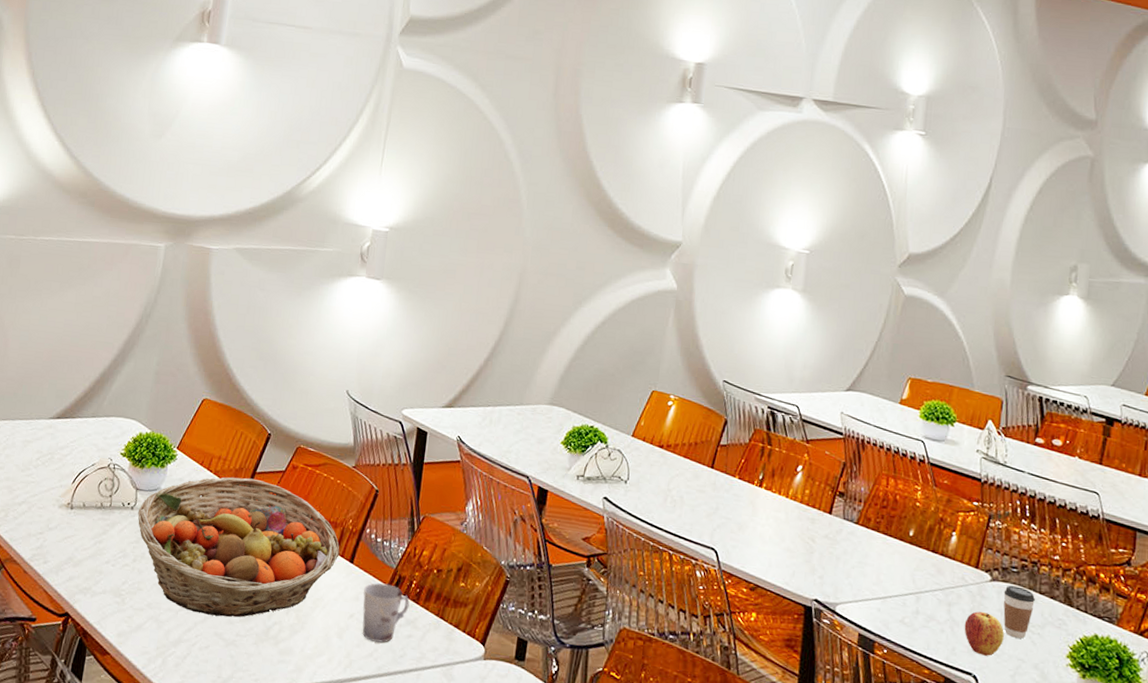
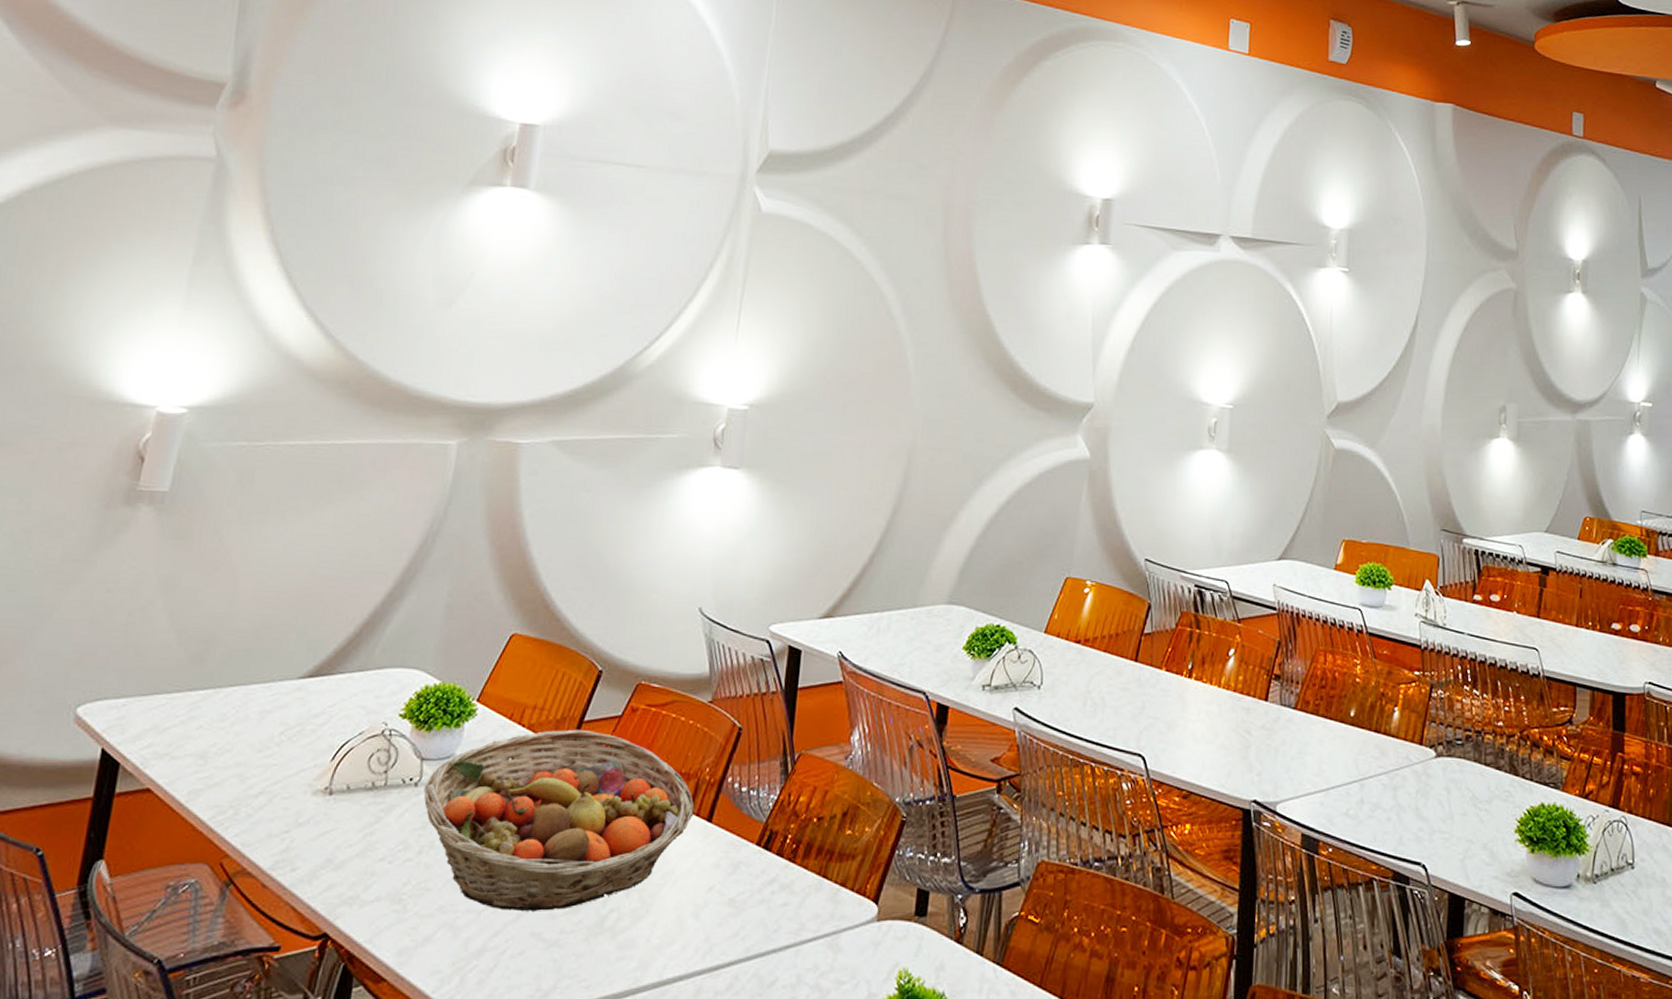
cup: present [362,583,410,643] -> none [724,842,784,917]
apple: present [964,611,1004,656] -> none [1411,793,1452,841]
coffee cup: present [1003,585,1035,639] -> none [1449,760,1481,817]

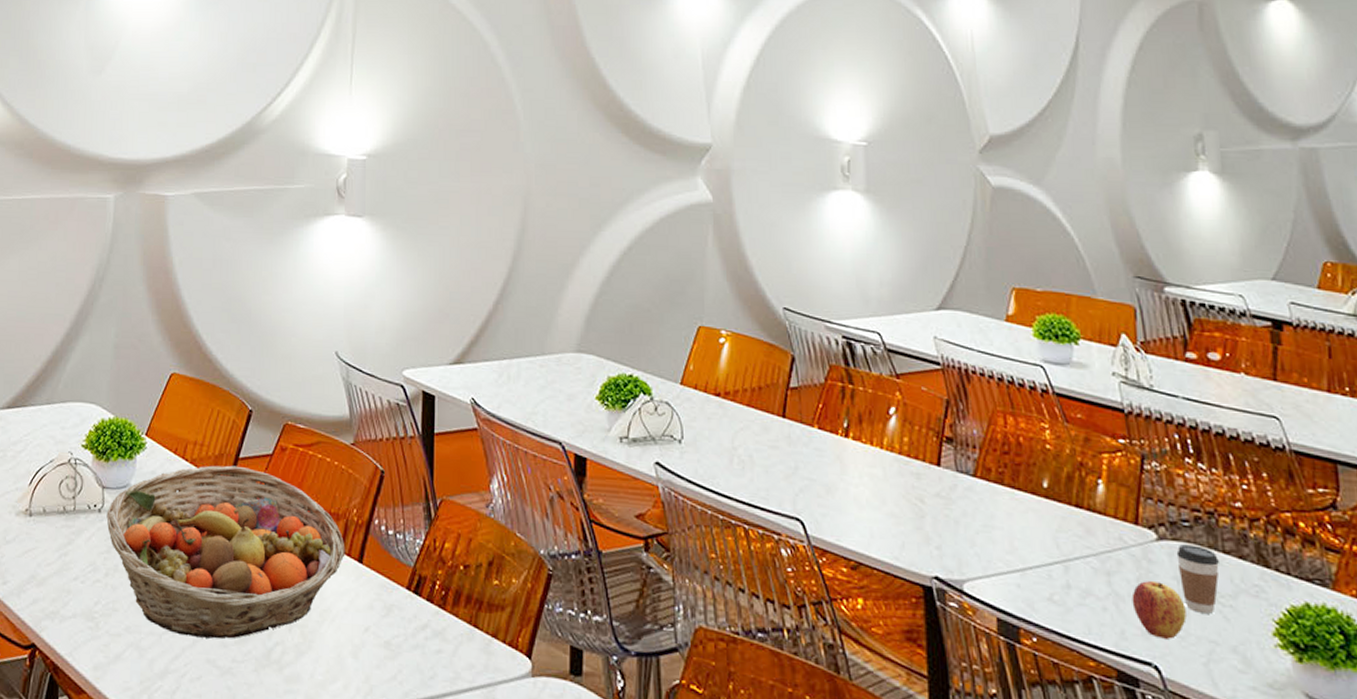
apple: none [1411,793,1452,841] -> present [1131,581,1186,639]
coffee cup: none [1449,760,1481,817] -> present [1176,544,1219,614]

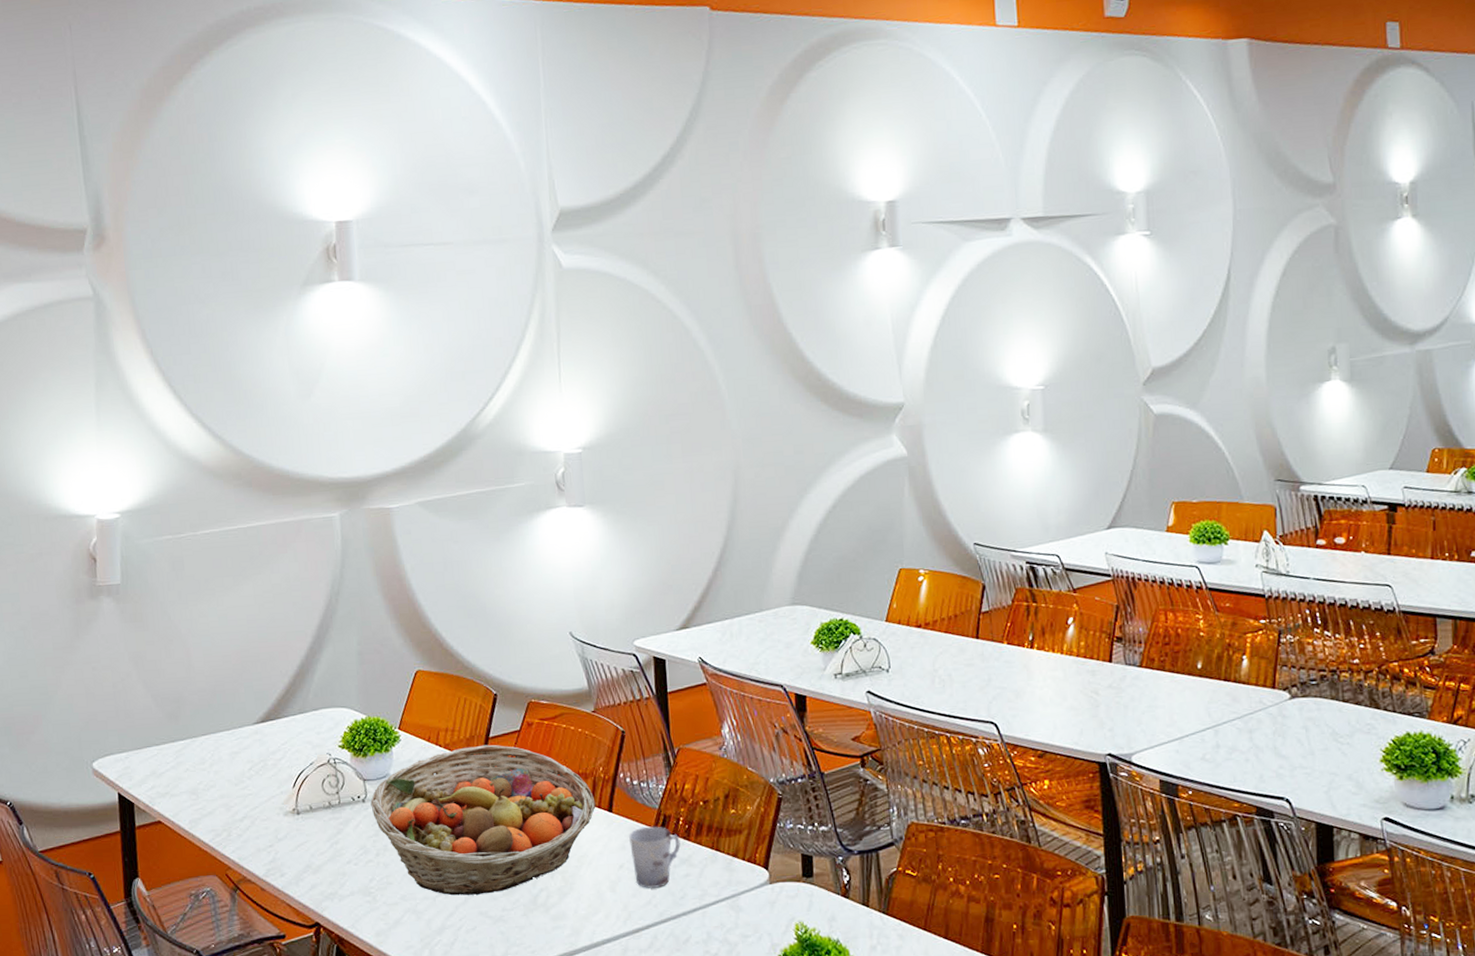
cup: none [379,586,435,662] -> present [629,826,681,888]
apple: present [1131,581,1186,639] -> none [1269,732,1312,777]
coffee cup: present [1176,544,1219,614] -> none [1305,699,1339,753]

